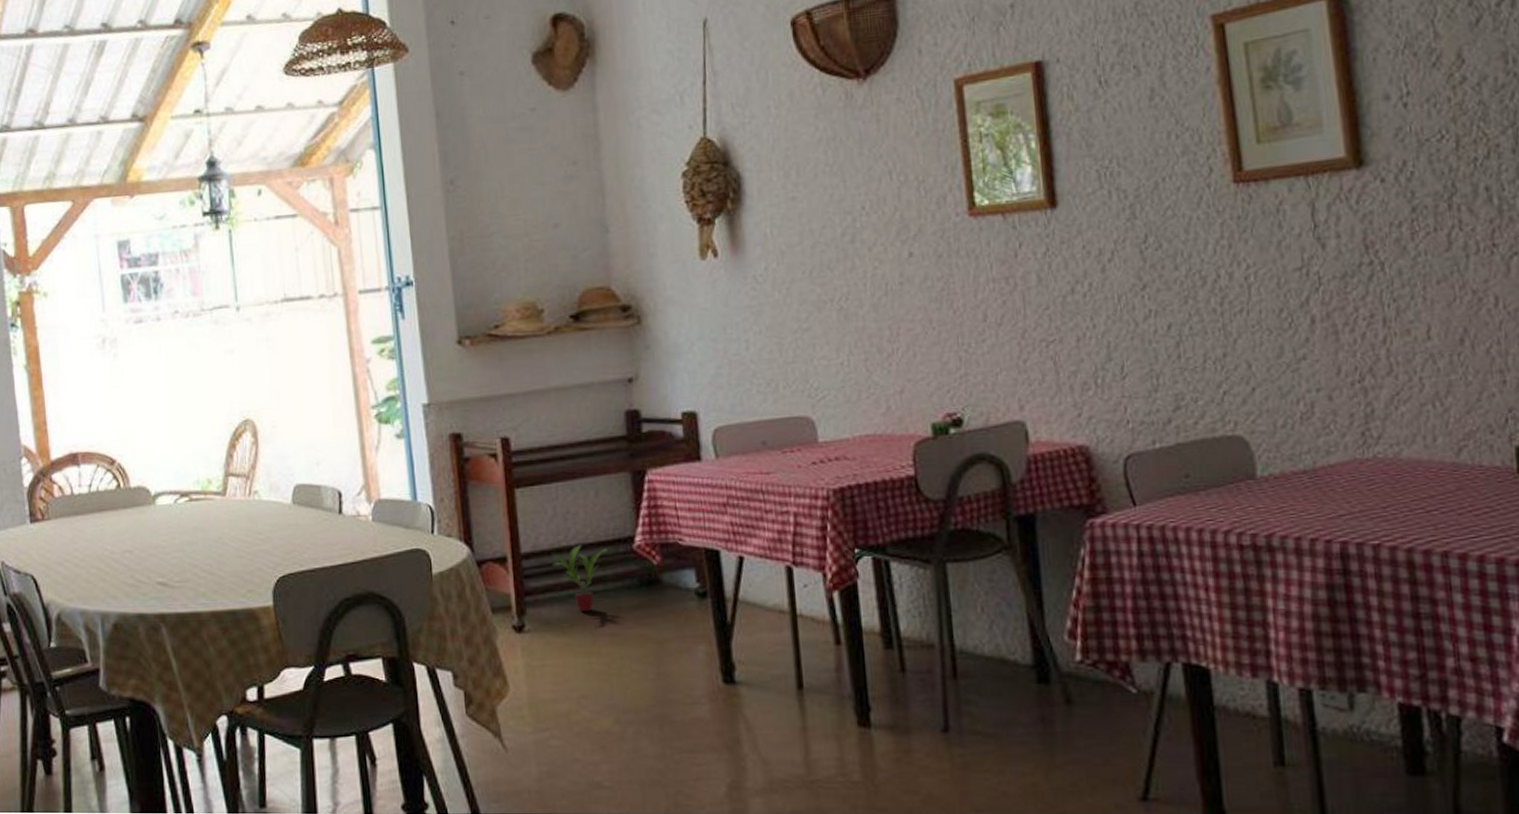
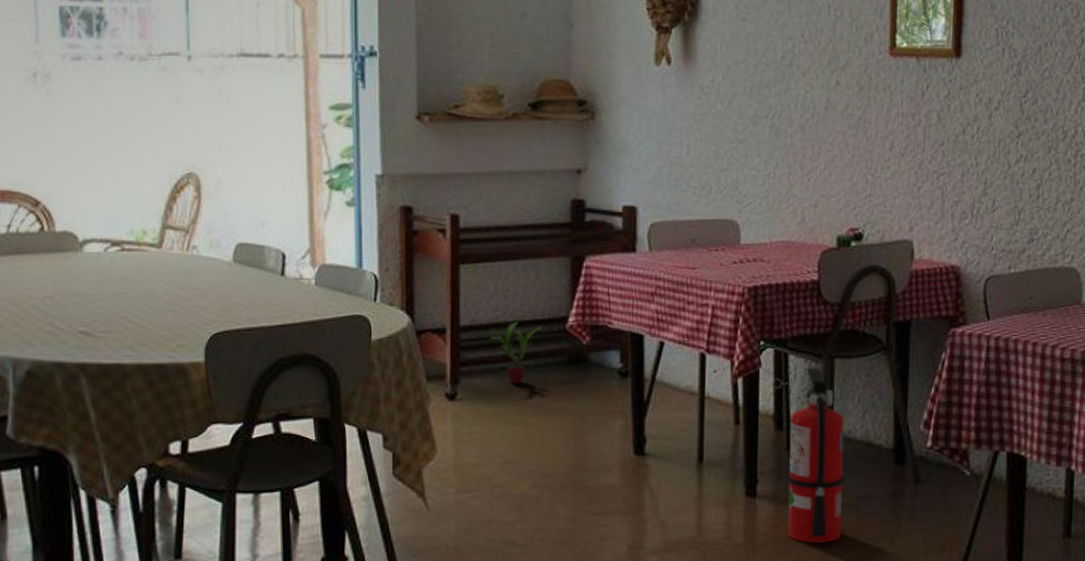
fire extinguisher: none [873,575,981,779] -> present [771,367,844,543]

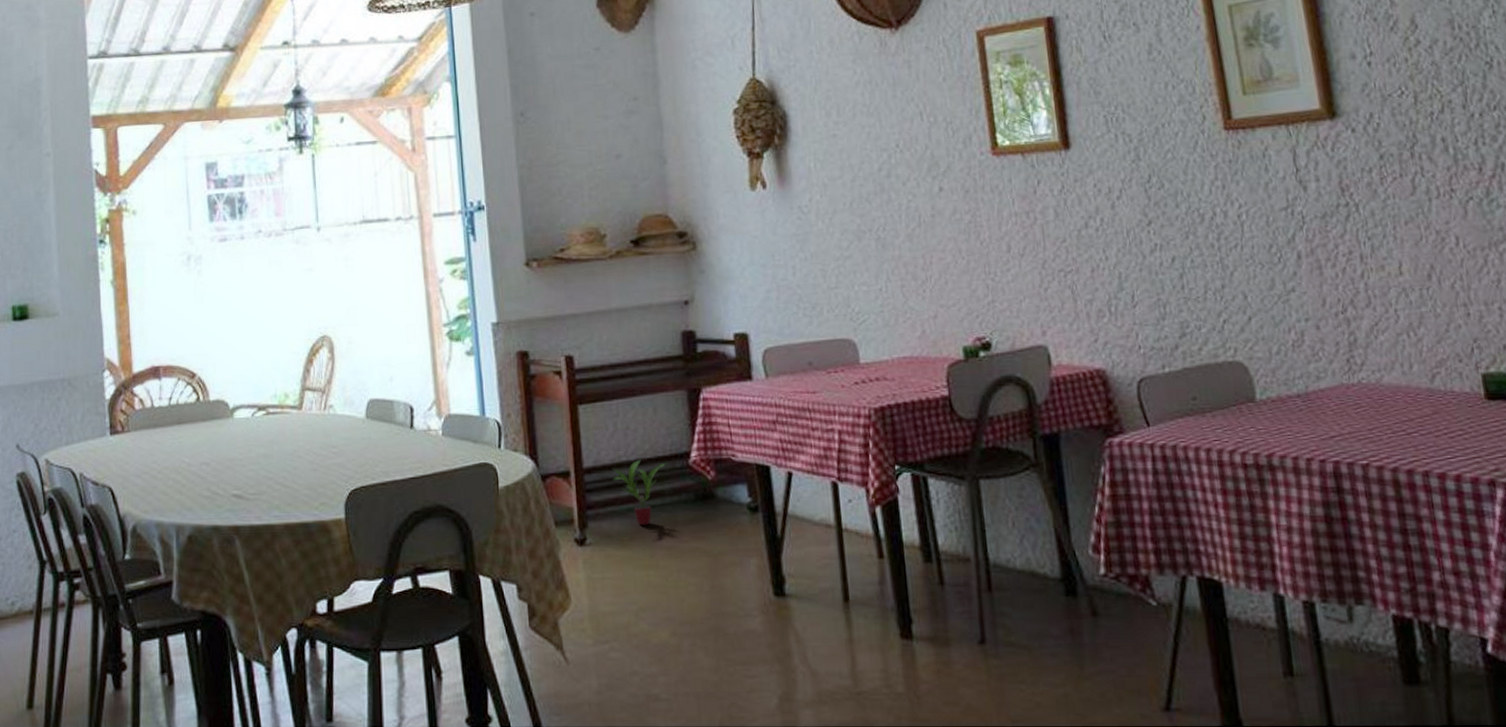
fire extinguisher: present [771,367,844,543] -> none [913,491,1016,690]

